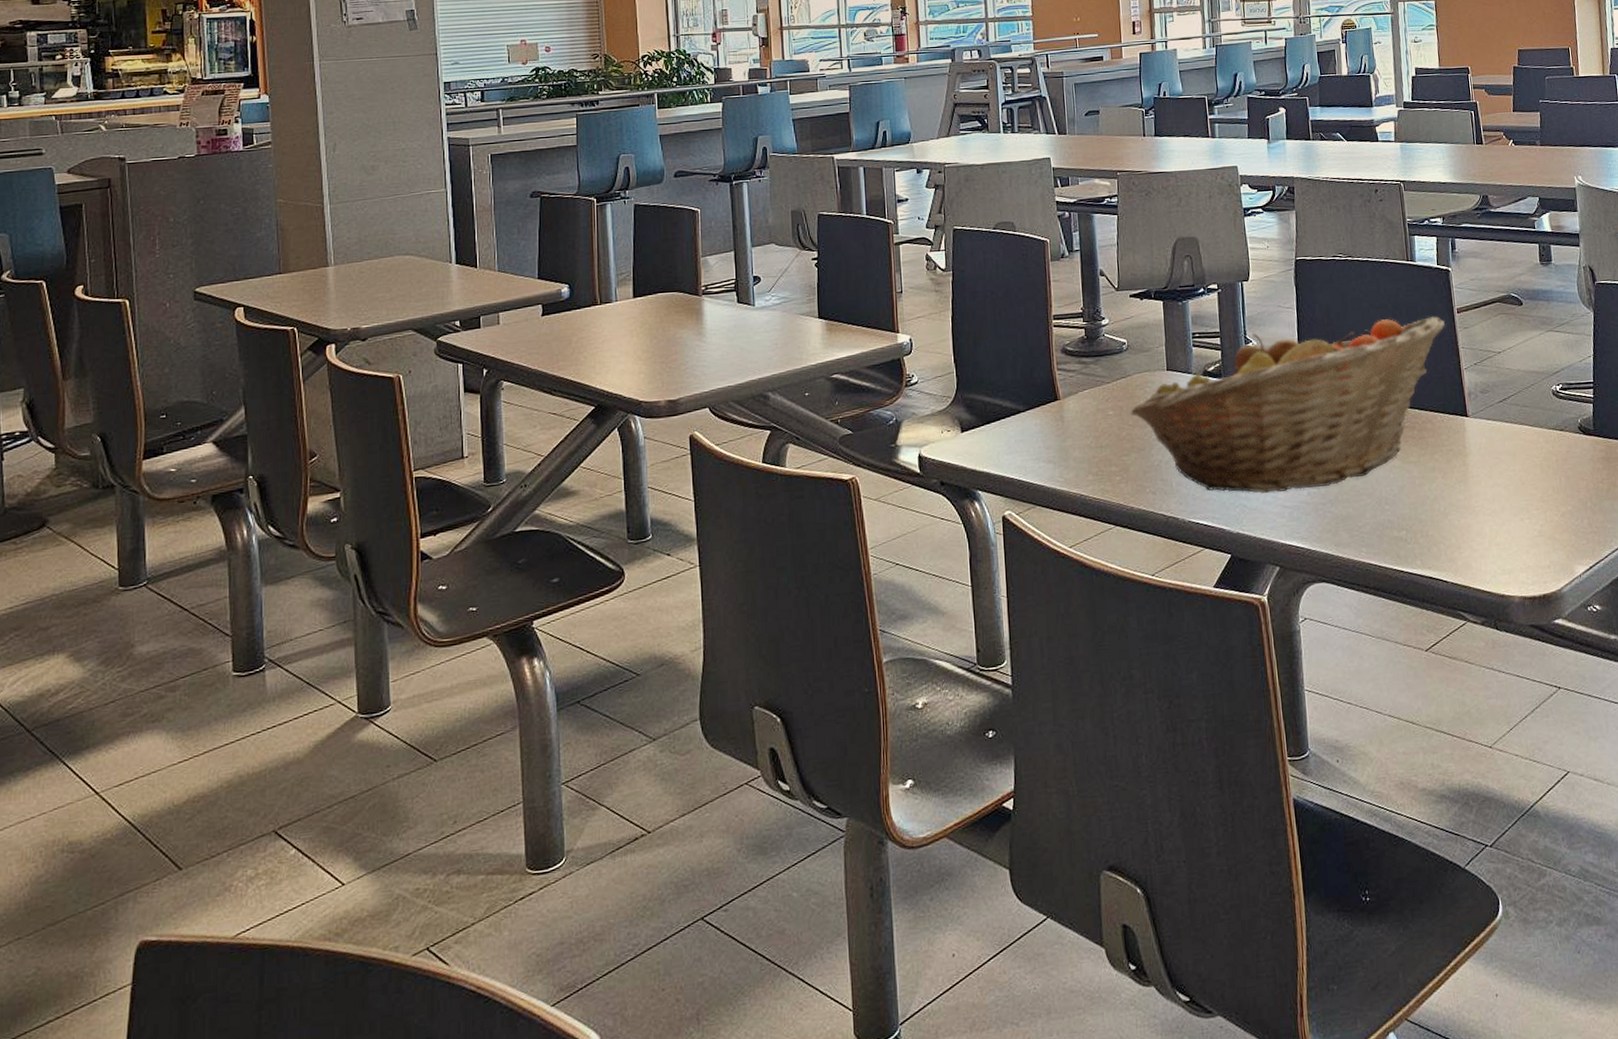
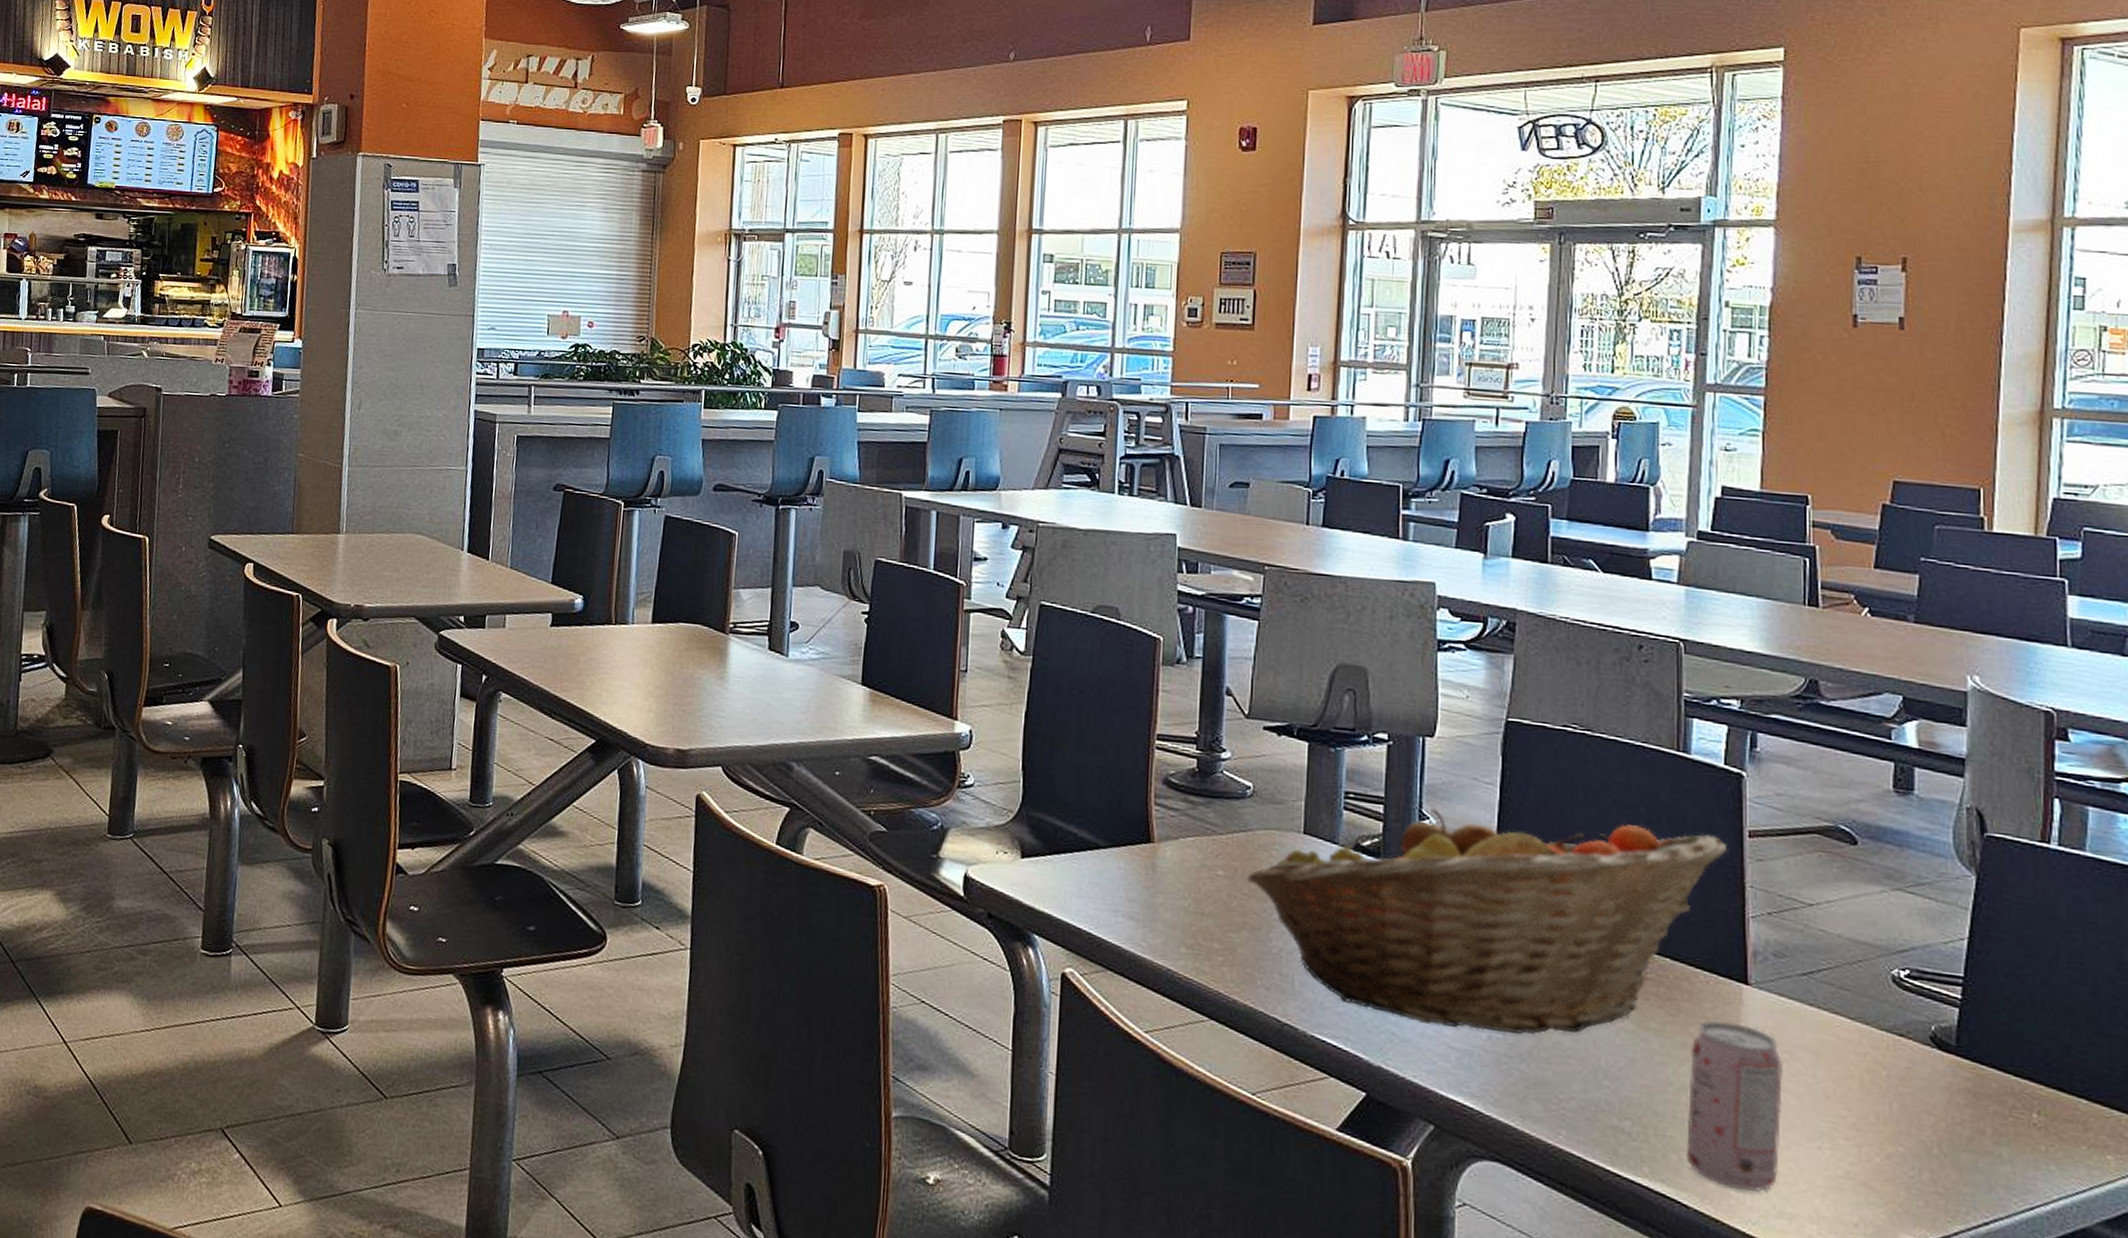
beverage can: none [1437,445,1500,563] -> present [1686,1020,1783,1193]

